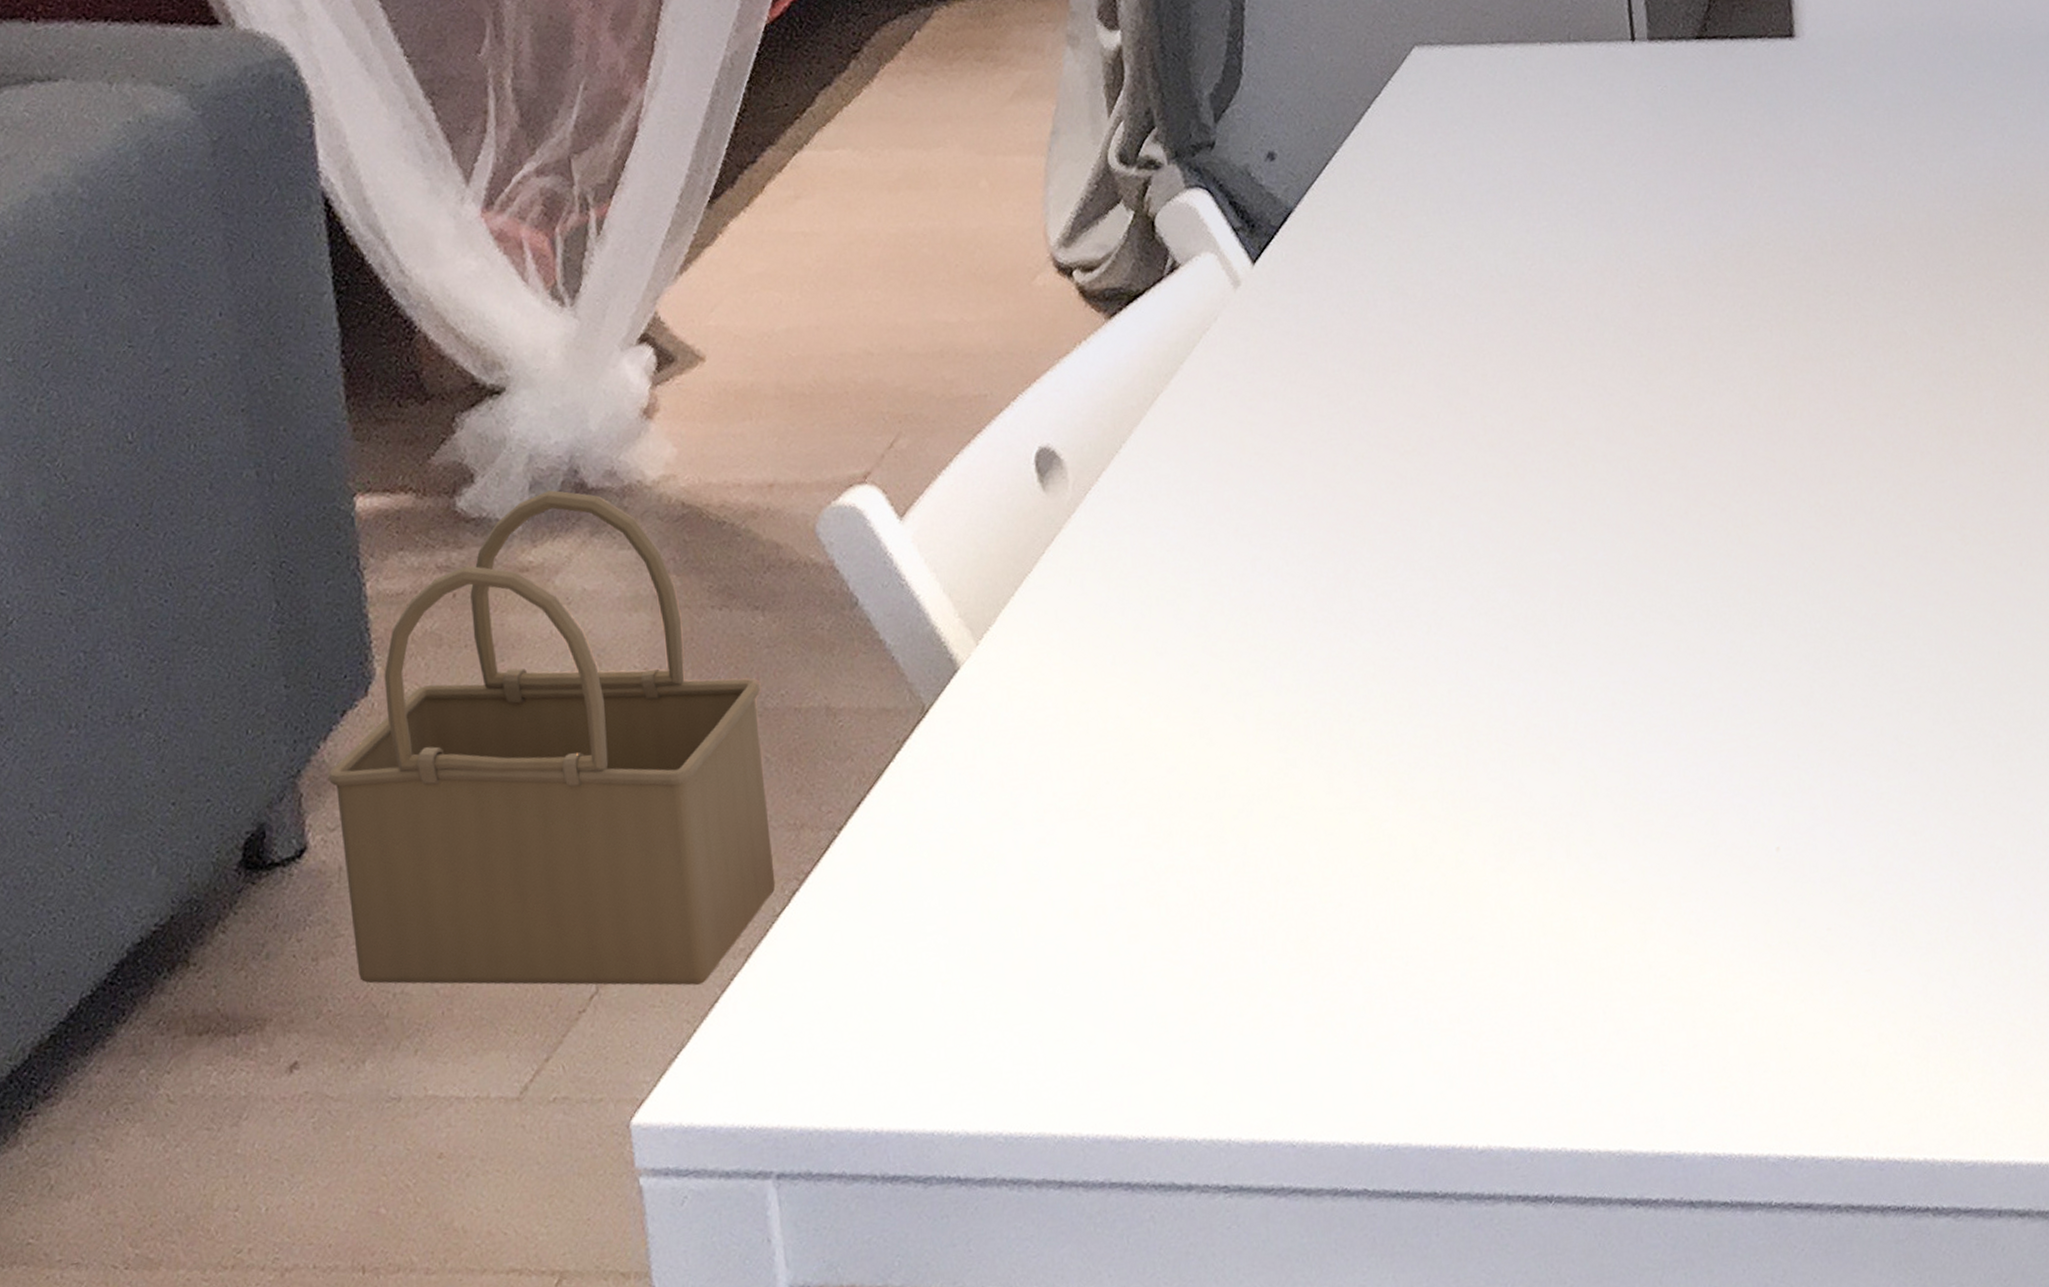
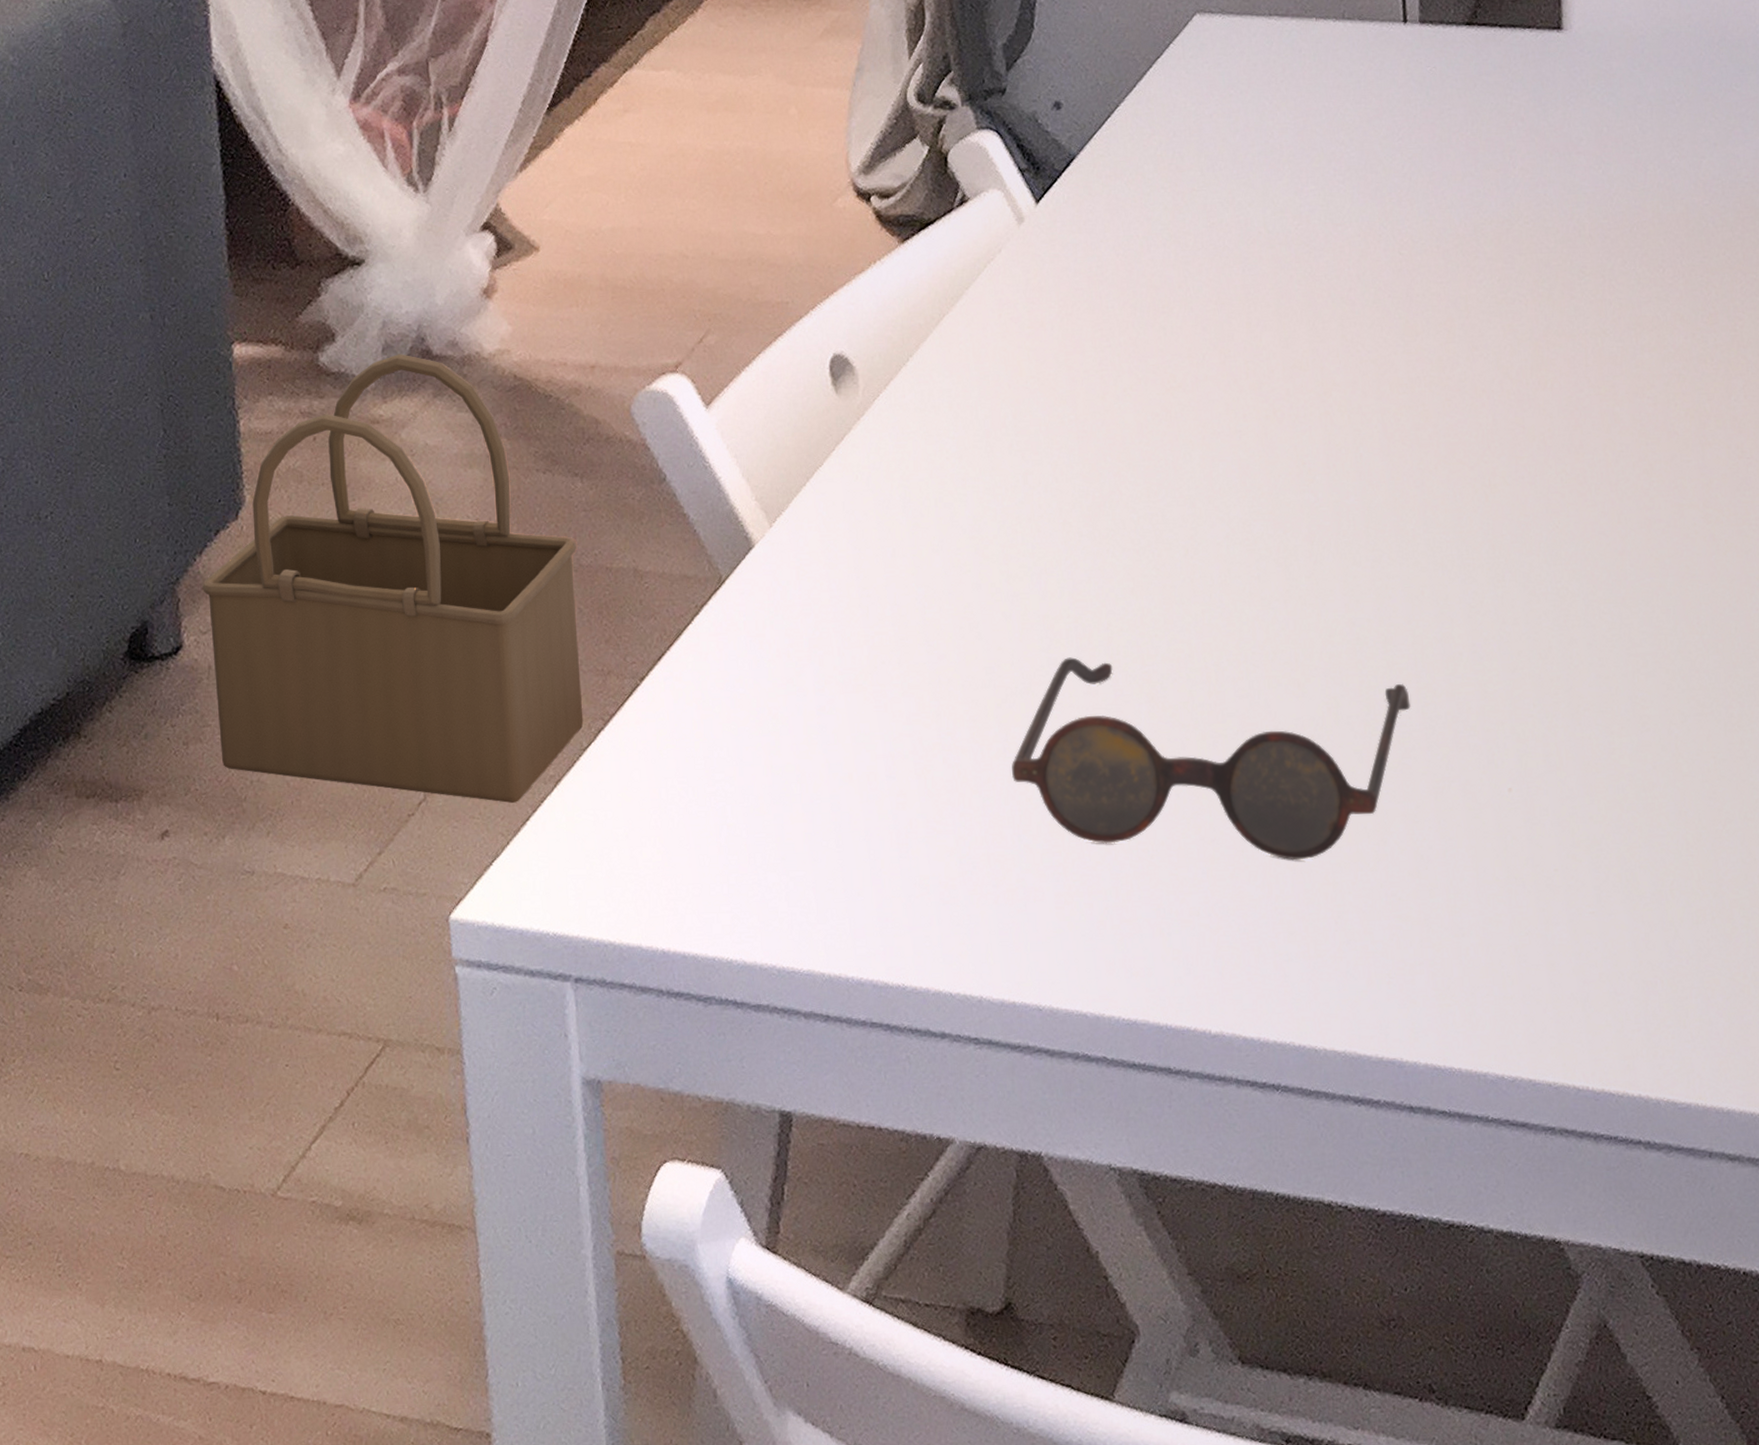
eyeglasses: none [1252,747,1672,956] -> present [1012,657,1411,861]

